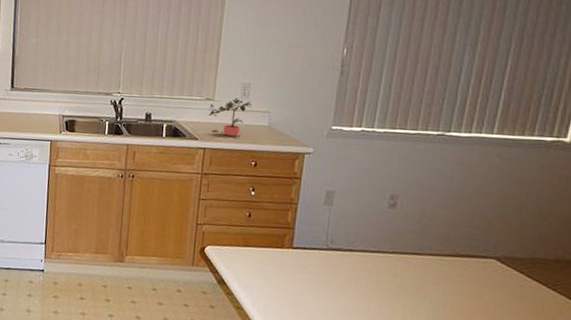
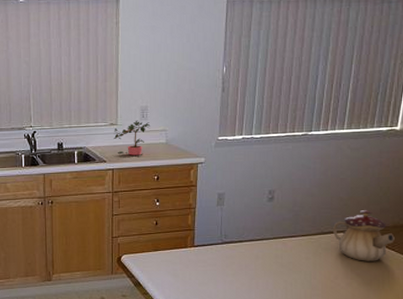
teapot: none [472,233,557,301] -> present [333,209,395,261]

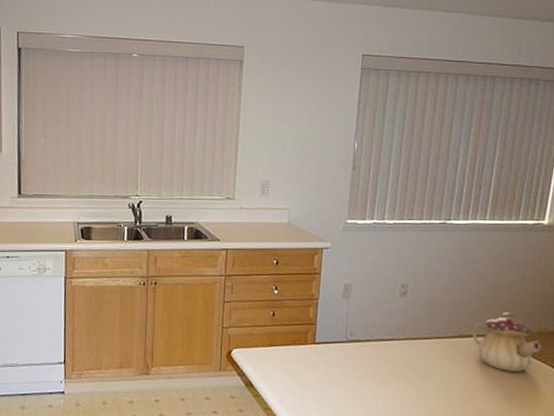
potted plant: present [113,120,151,156] -> none [229,195,272,237]

